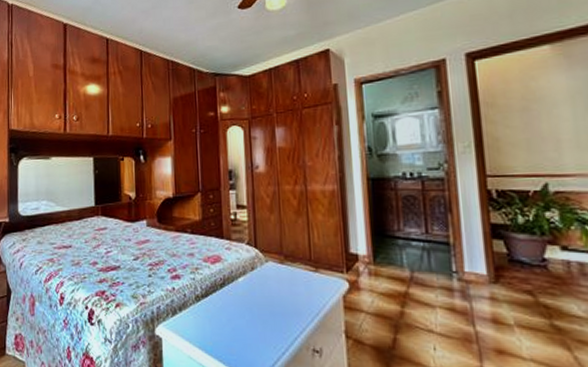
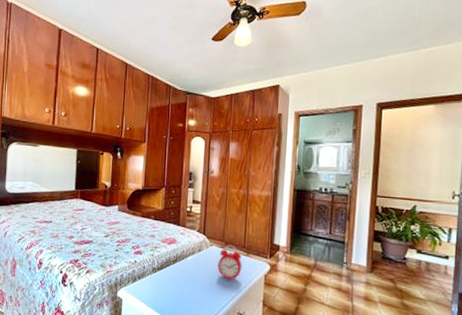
alarm clock: none [278,259,311,307] -> present [217,245,242,281]

